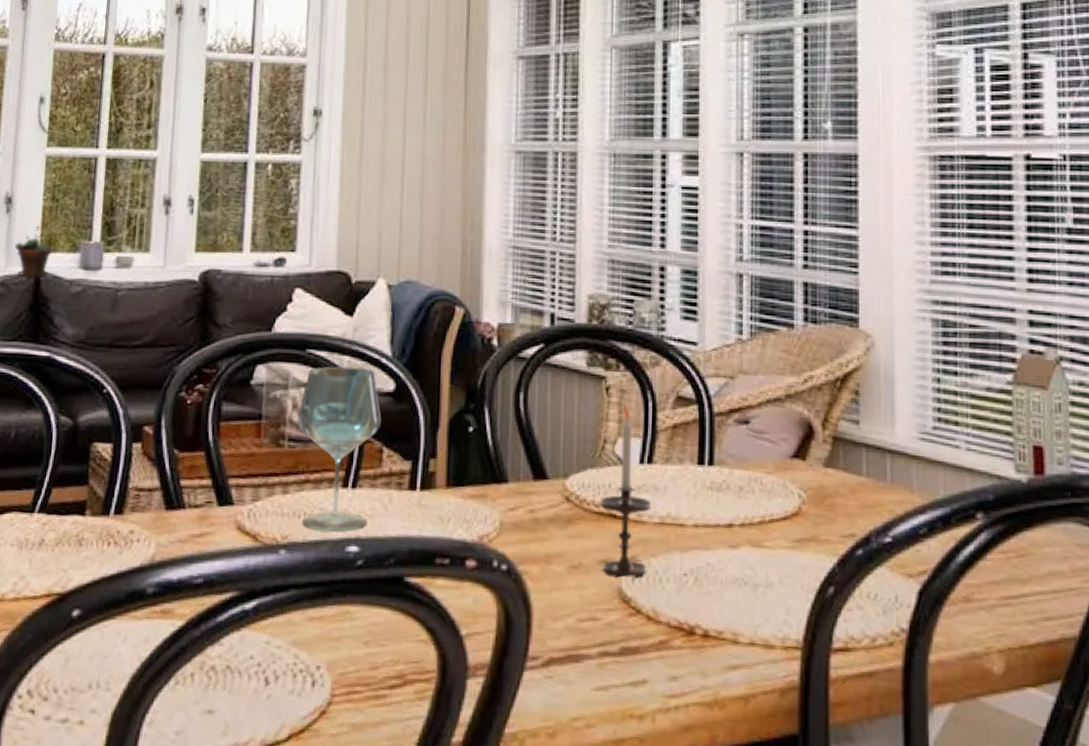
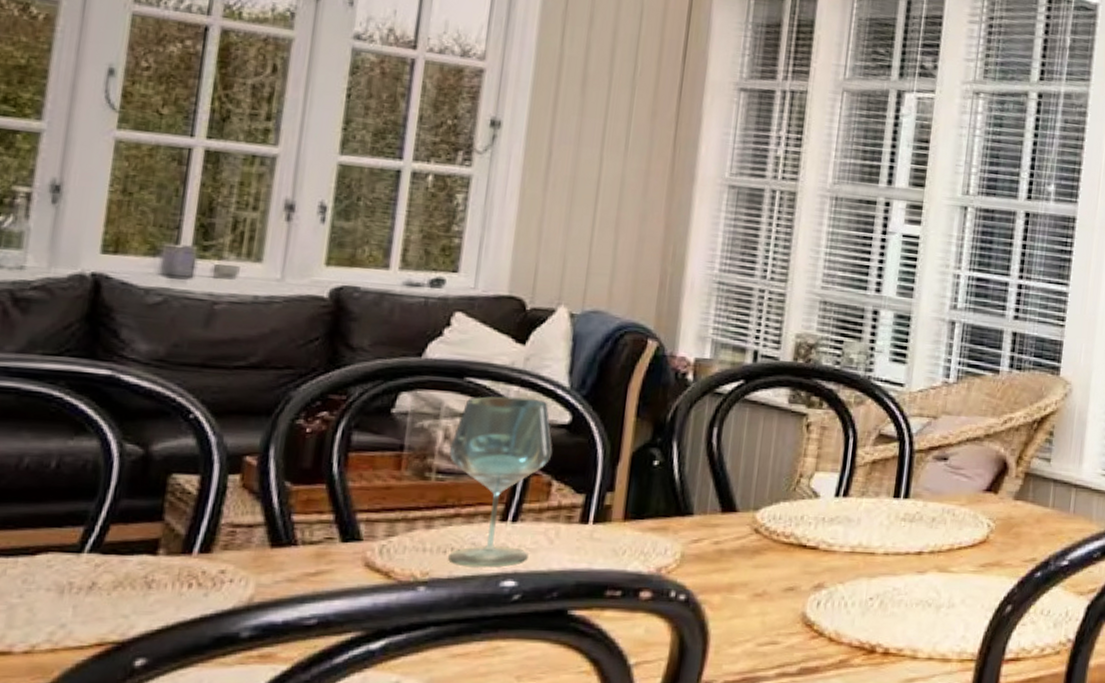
succulent plant: present [15,224,52,279] -> none [64,220,120,284]
candlestick: present [599,404,652,578] -> none [787,440,844,604]

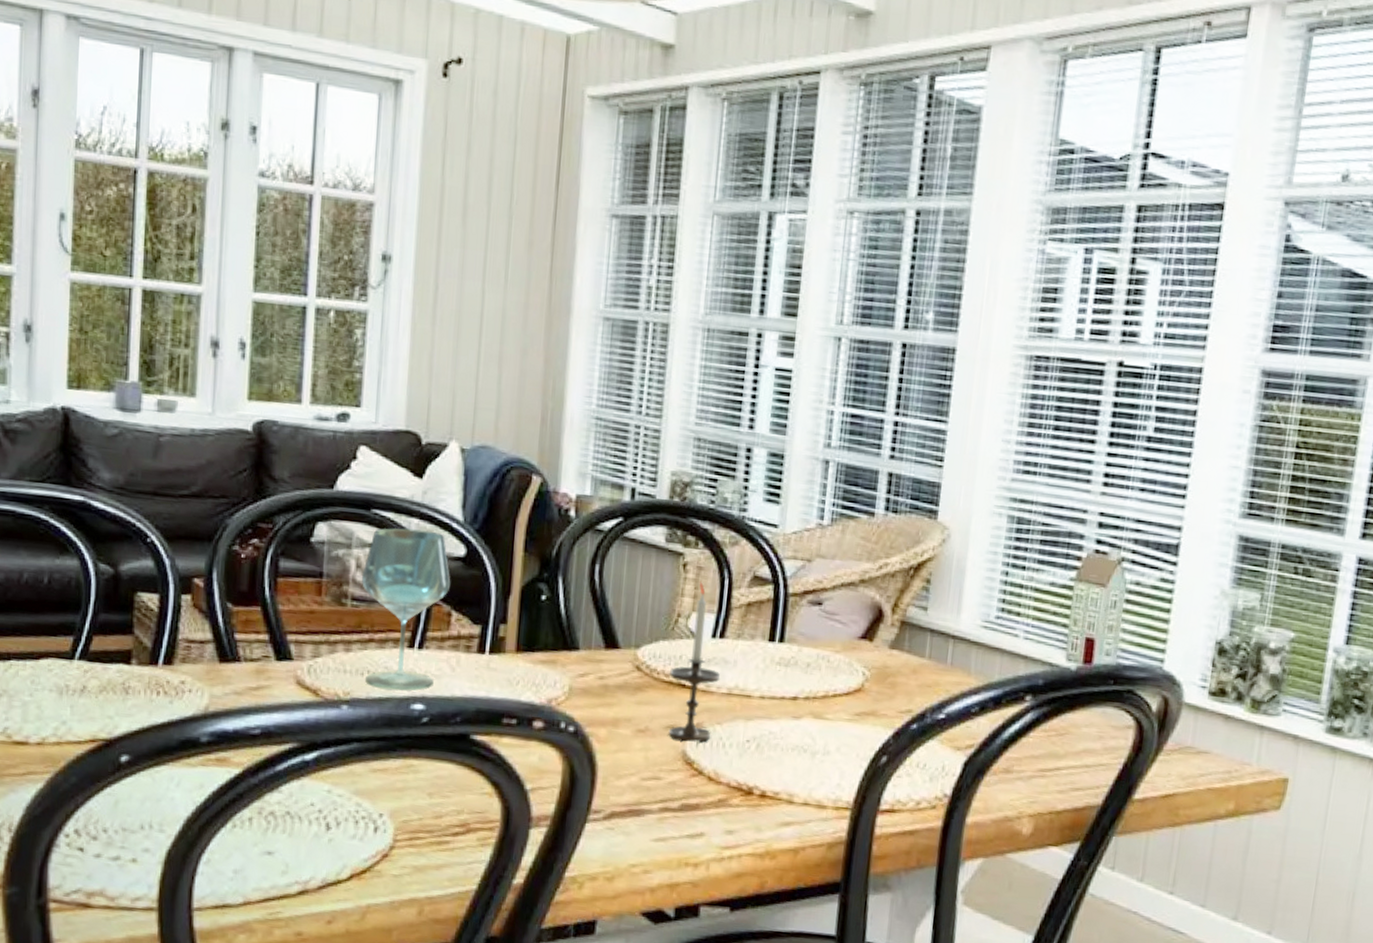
candlestick: none [787,440,844,604] -> present [668,580,721,742]

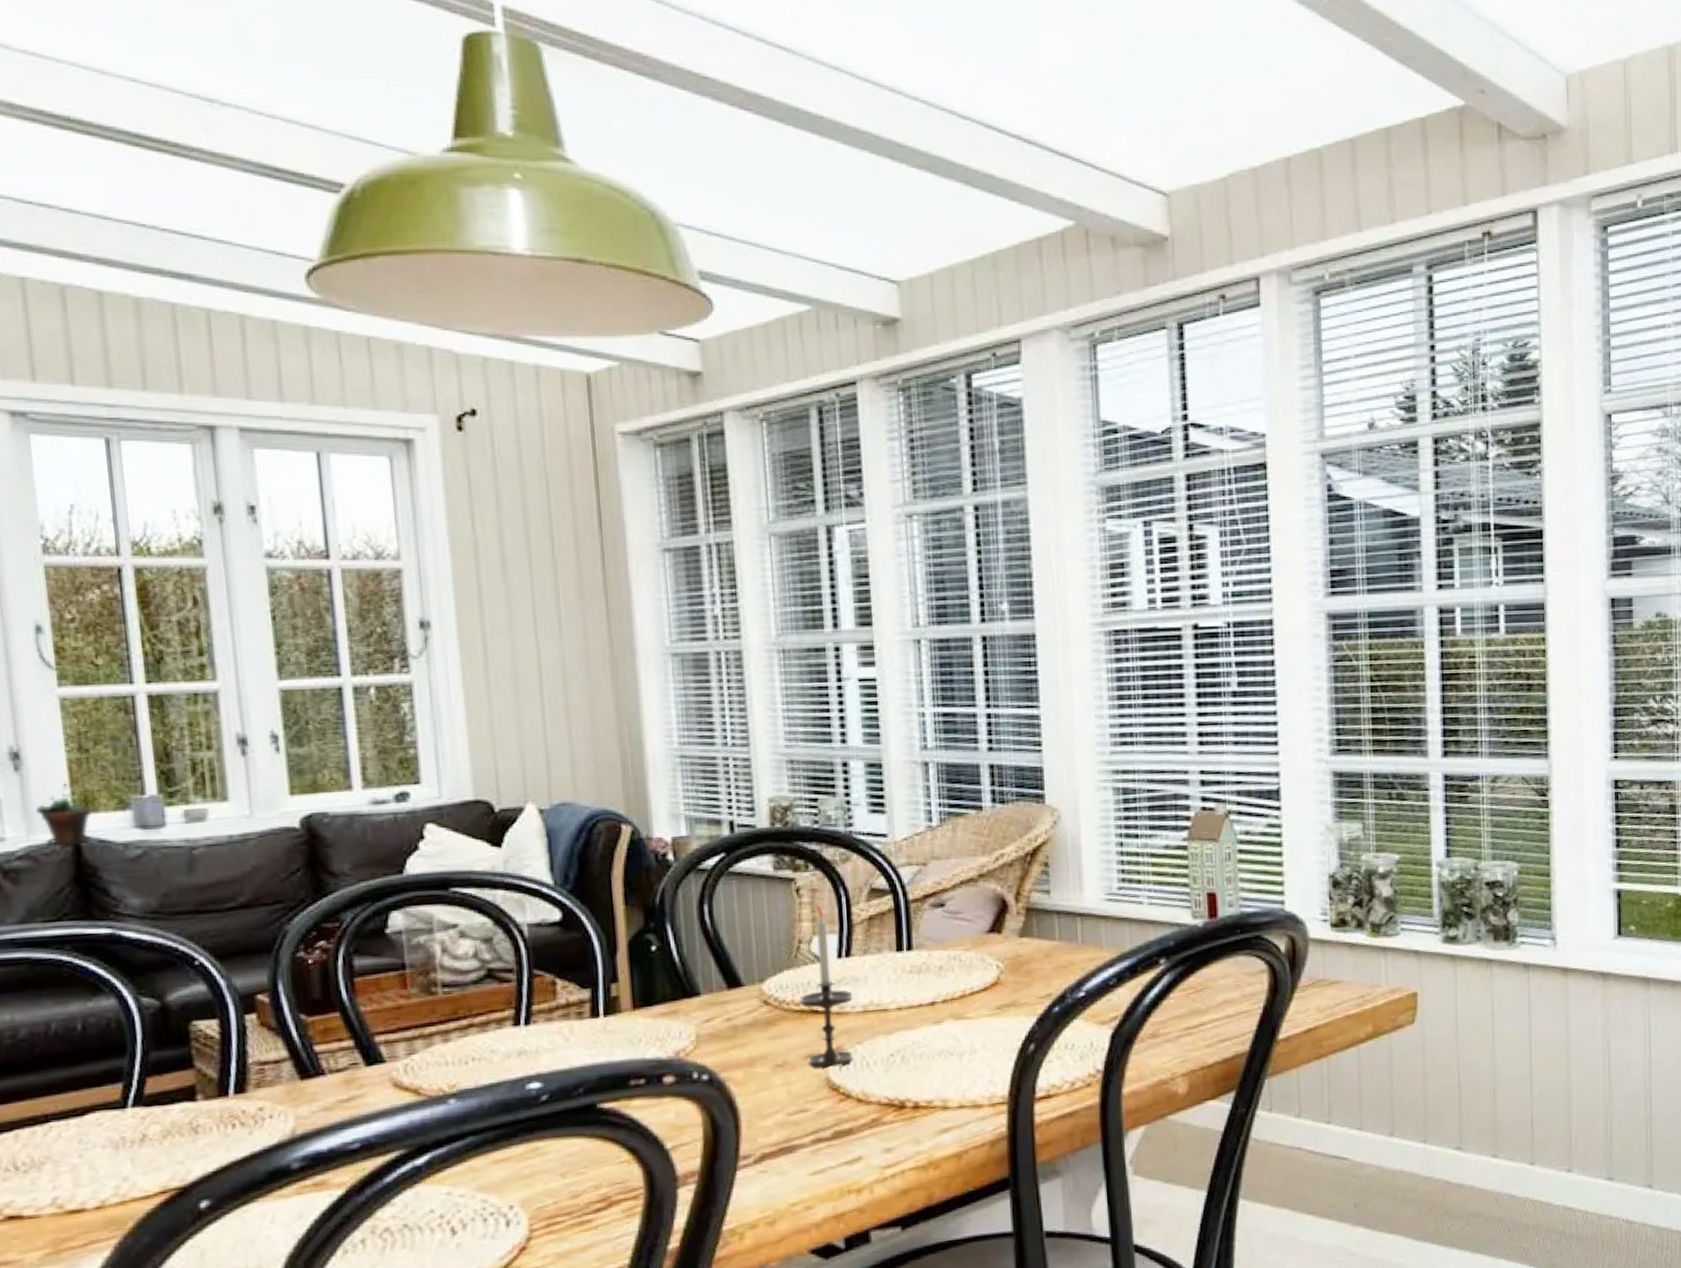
succulent plant: none [38,358,82,417] -> present [36,781,91,847]
wine glass: present [362,527,451,692] -> none [450,900,551,1075]

